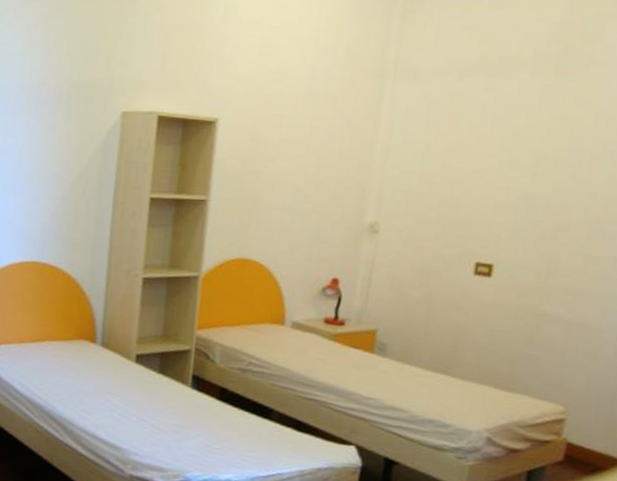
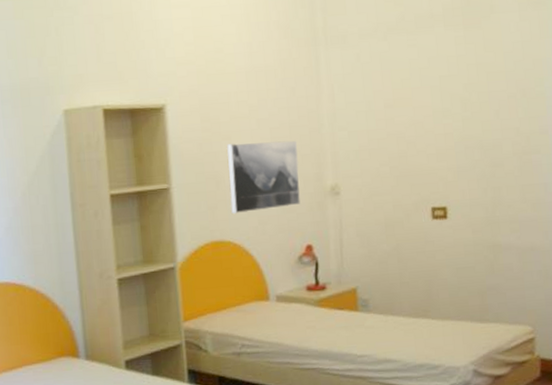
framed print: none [263,166,344,237] -> present [226,140,300,214]

